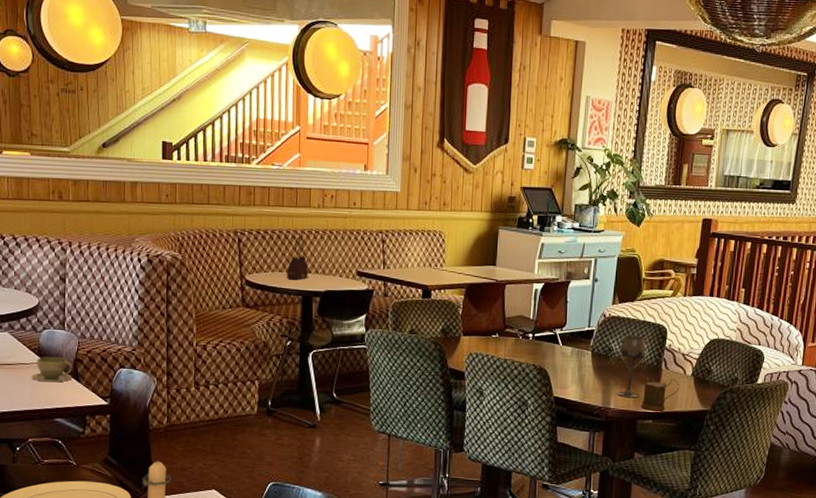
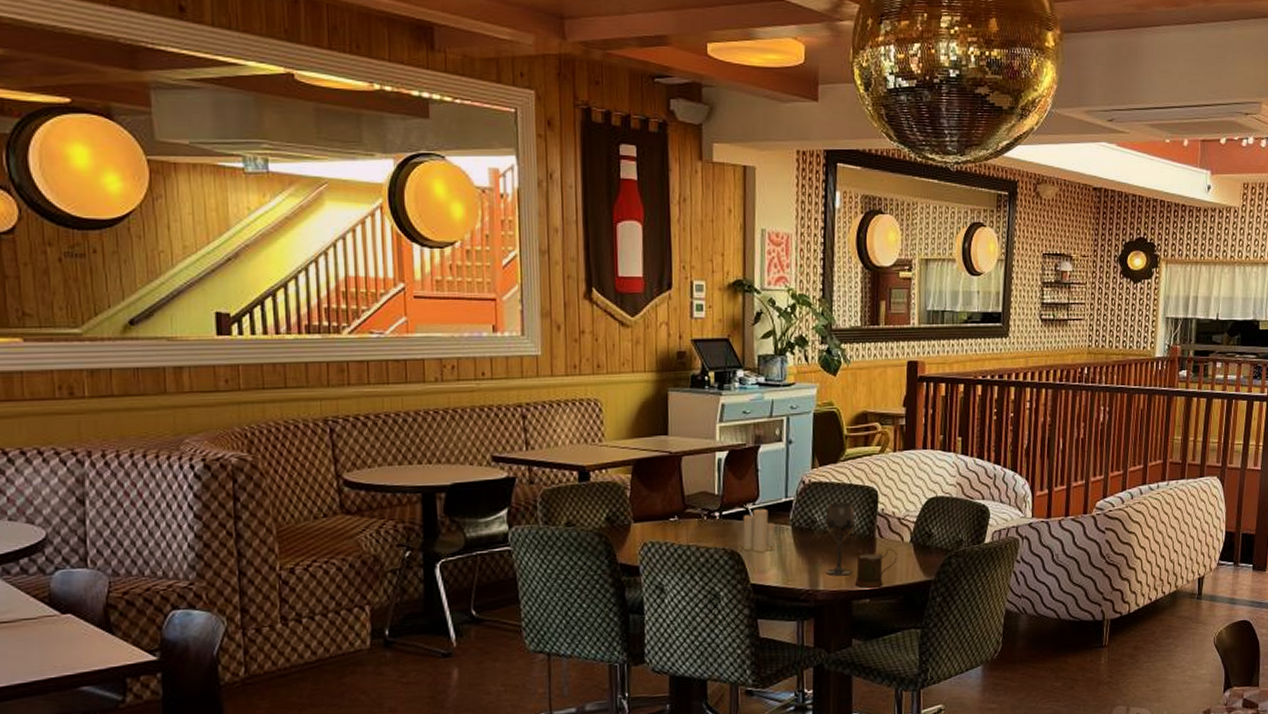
teacup: present [32,356,73,383] -> none [41,604,103,641]
handbag: present [286,237,309,280] -> none [398,420,429,475]
candle: none [549,331,577,371] -> present [742,505,775,552]

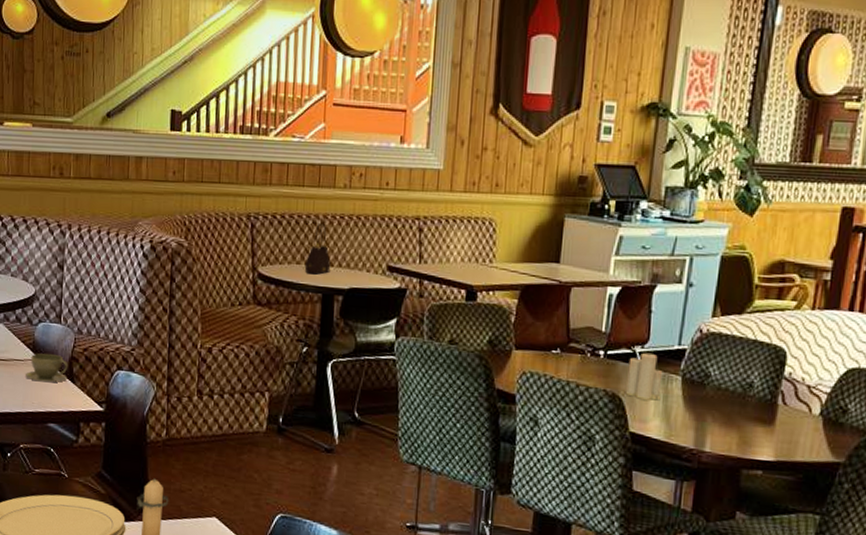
teacup: none [41,604,103,641] -> present [26,353,69,383]
handbag: none [398,420,429,475] -> present [304,222,331,275]
wine glass: present [825,502,855,576] -> none [715,358,757,441]
beer mug: present [855,548,897,588] -> none [748,413,802,460]

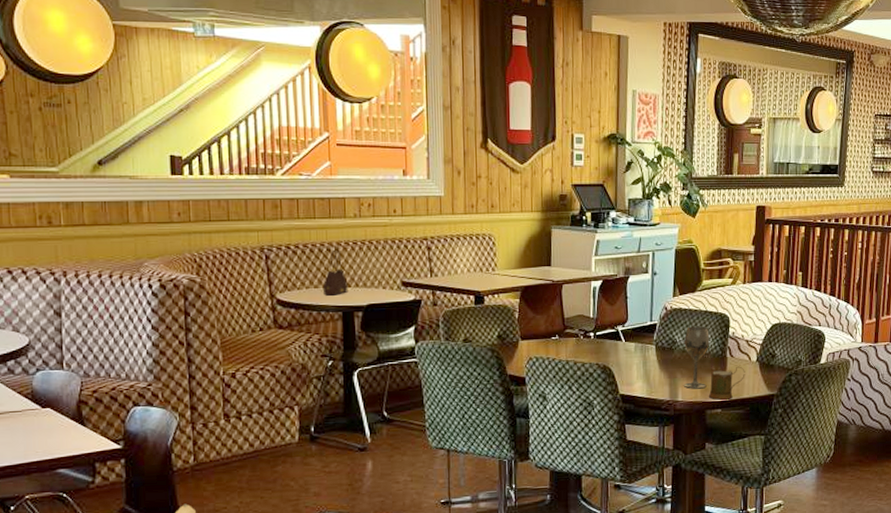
teacup: present [26,353,69,383] -> none [25,400,76,430]
candle: present [624,349,663,401] -> none [613,327,641,367]
wine glass: none [715,358,757,441] -> present [684,326,709,389]
beer mug: none [748,413,802,460] -> present [709,366,745,400]

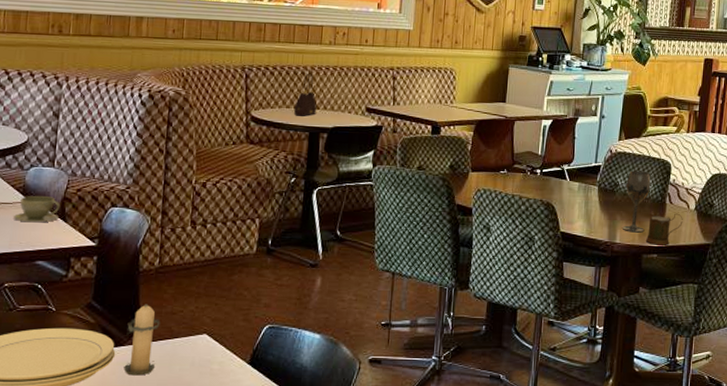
teacup: none [25,400,76,430] -> present [14,195,61,223]

